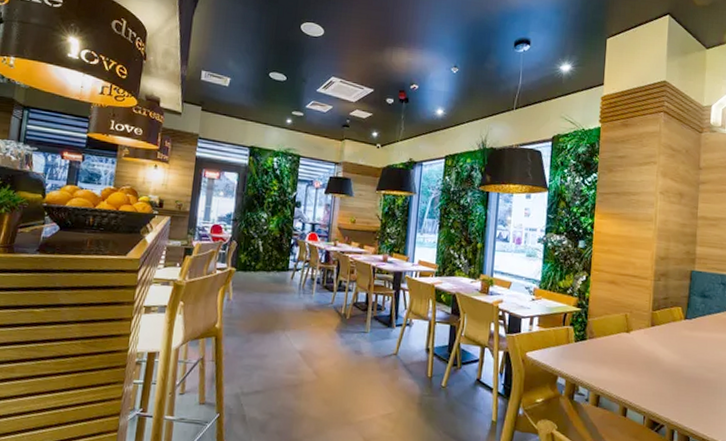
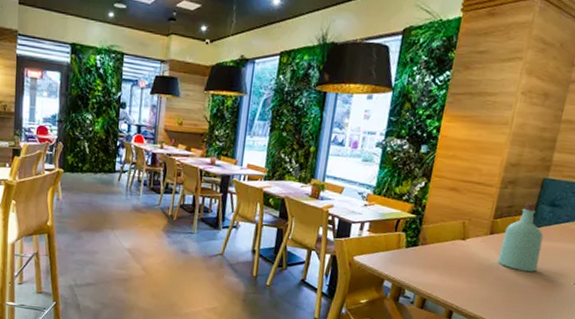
bottle: none [662,294,700,364] -> present [498,203,544,273]

